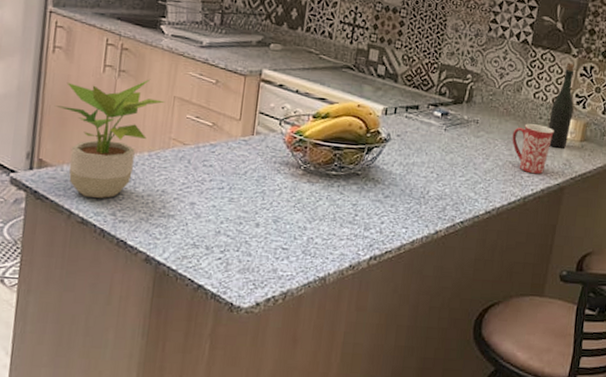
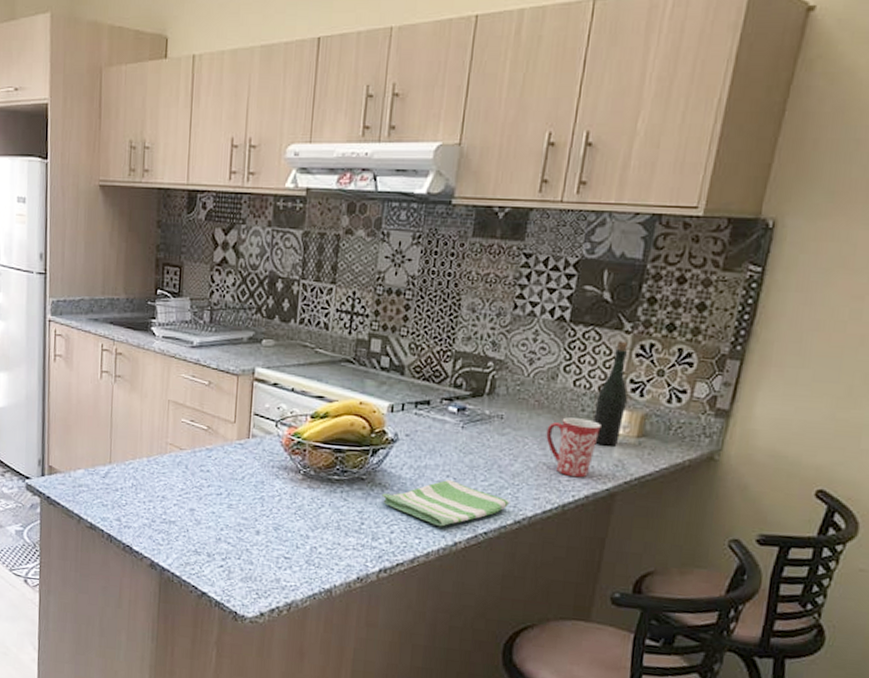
potted plant: present [55,79,165,198] -> none [60,383,160,504]
dish towel: none [374,176,483,217] -> present [382,480,510,527]

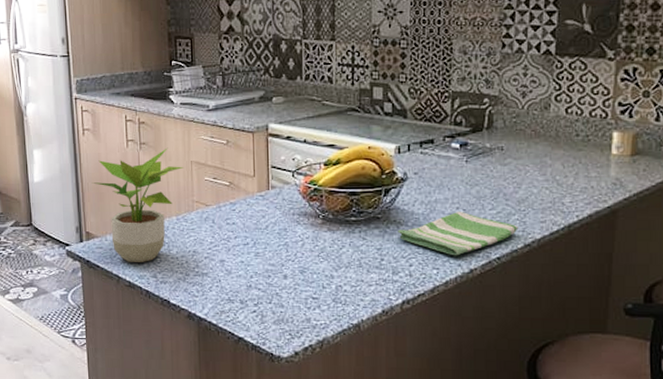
potted plant: none [60,383,160,504] -> present [92,147,184,262]
mug: present [546,417,601,478] -> none [545,143,596,199]
bottle: present [594,341,628,446] -> none [588,67,617,166]

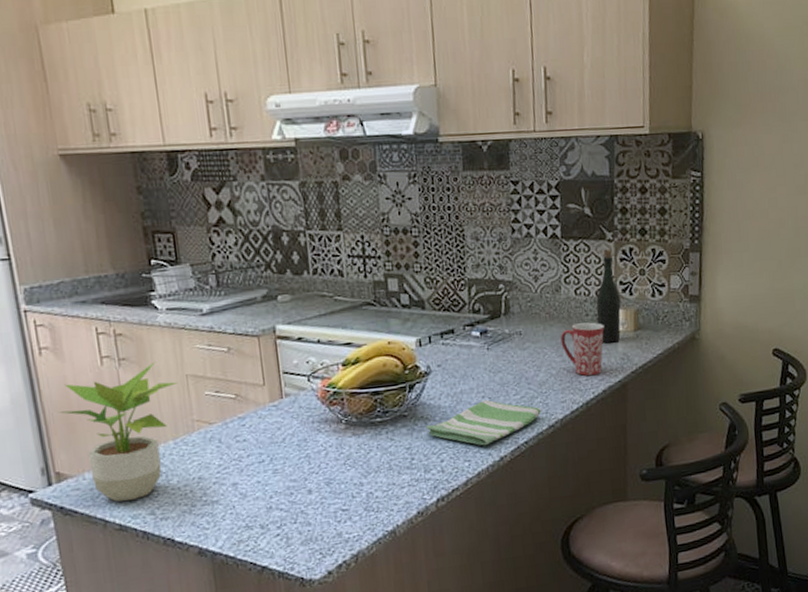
mug: none [545,143,596,199] -> present [560,322,604,376]
bottle: none [588,67,617,166] -> present [596,248,621,343]

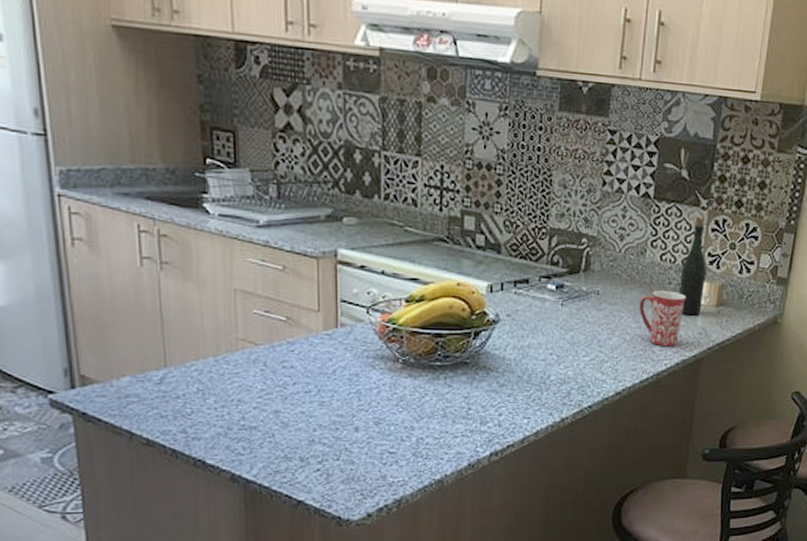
potted plant: present [58,361,177,502] -> none [88,270,224,414]
dish towel: present [426,400,542,446] -> none [487,358,611,405]

